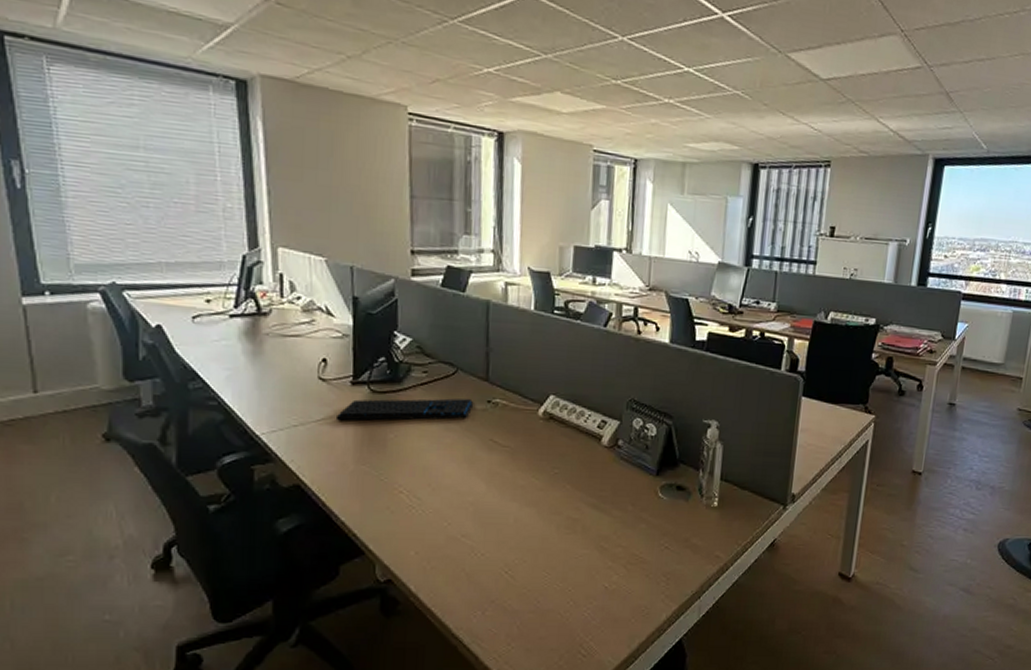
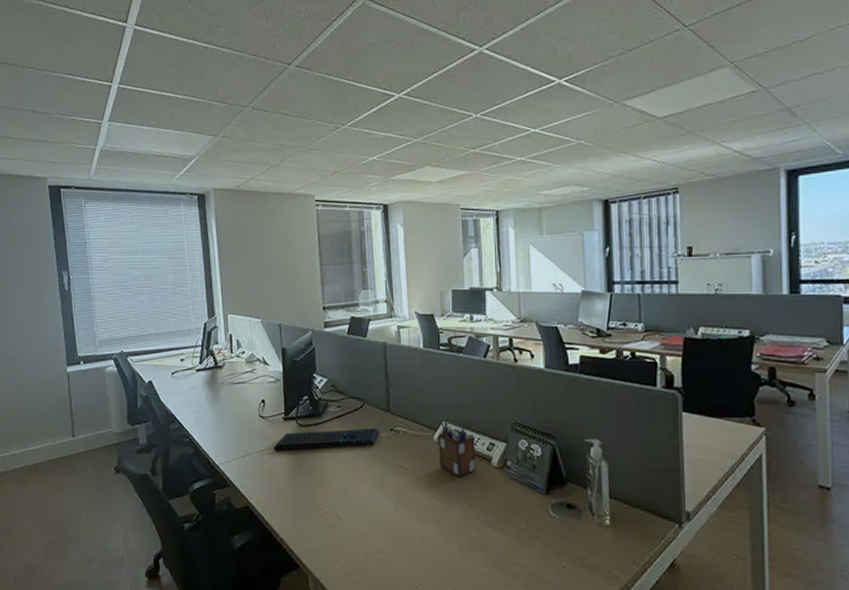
desk organizer: none [542,394,586,457] -> present [438,420,475,478]

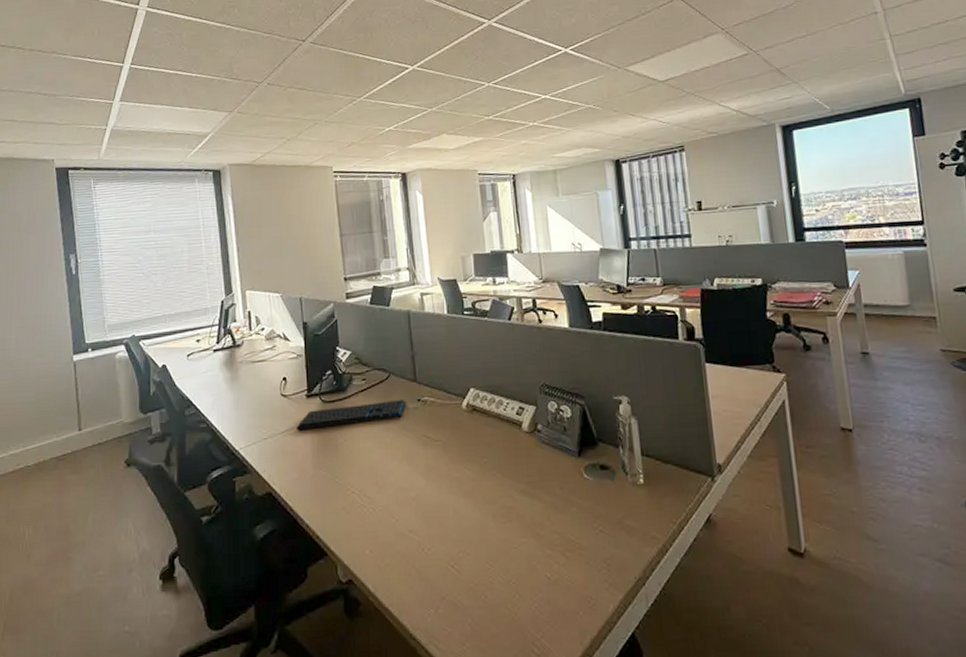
desk organizer: present [438,420,475,478] -> none [466,387,506,445]

